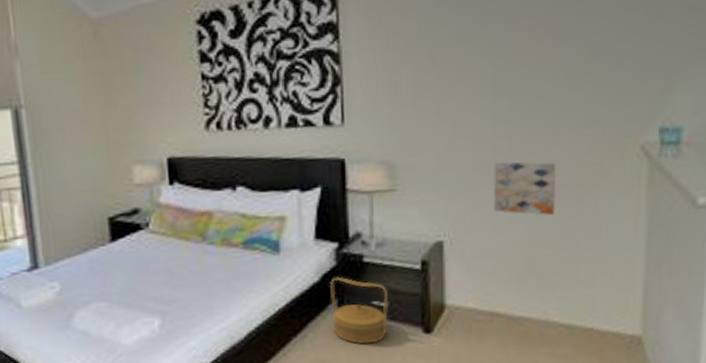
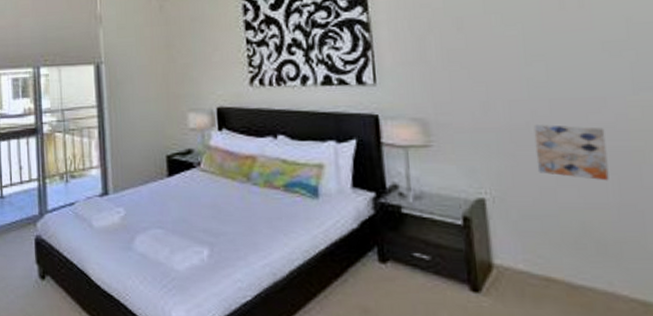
basket: present [330,276,389,344] -> none [369,225,431,296]

